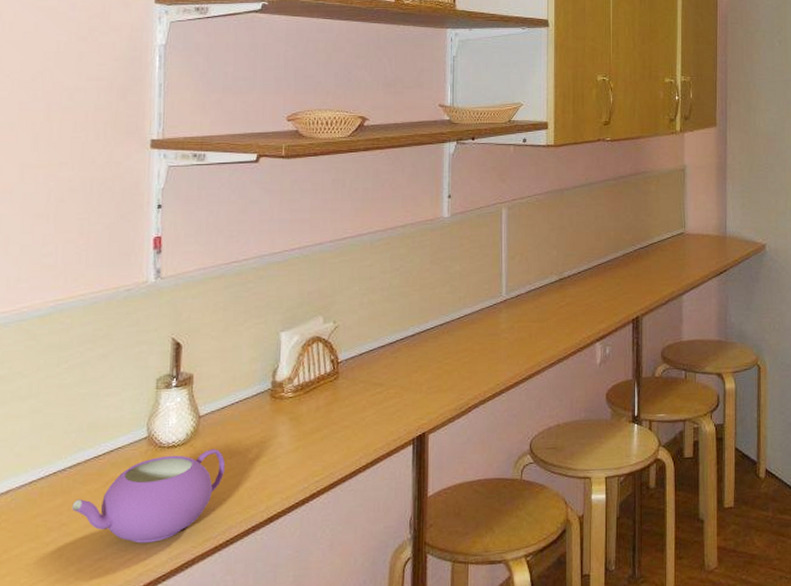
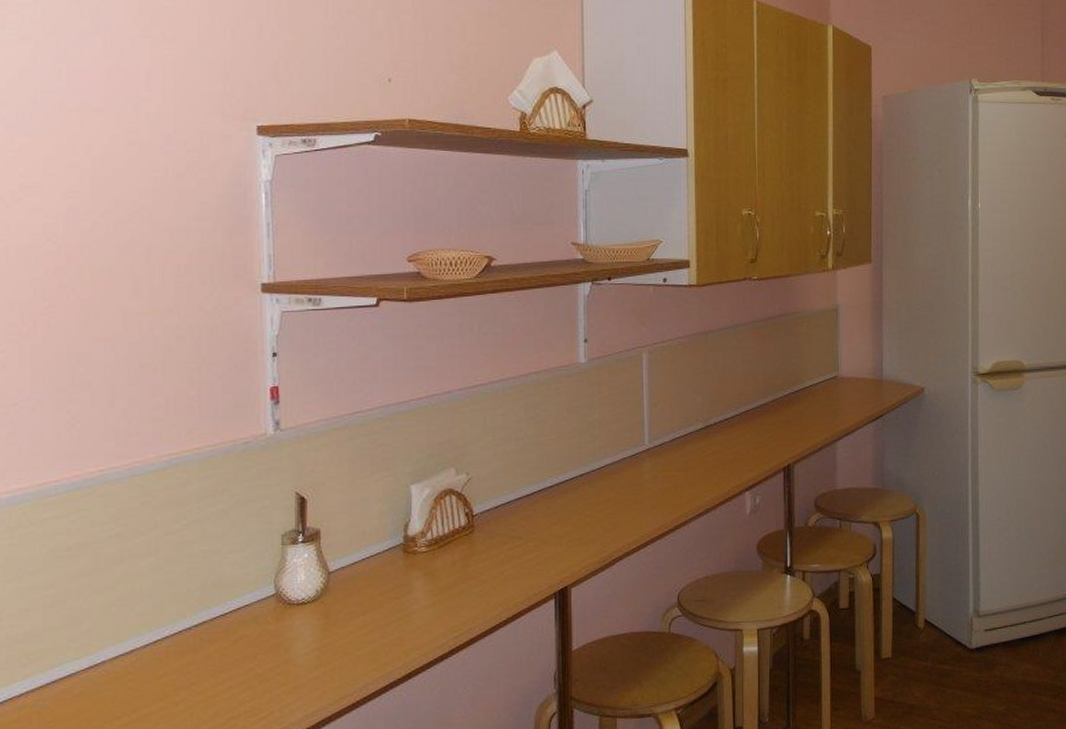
teapot: present [72,449,226,543] -> none [201,605,359,701]

